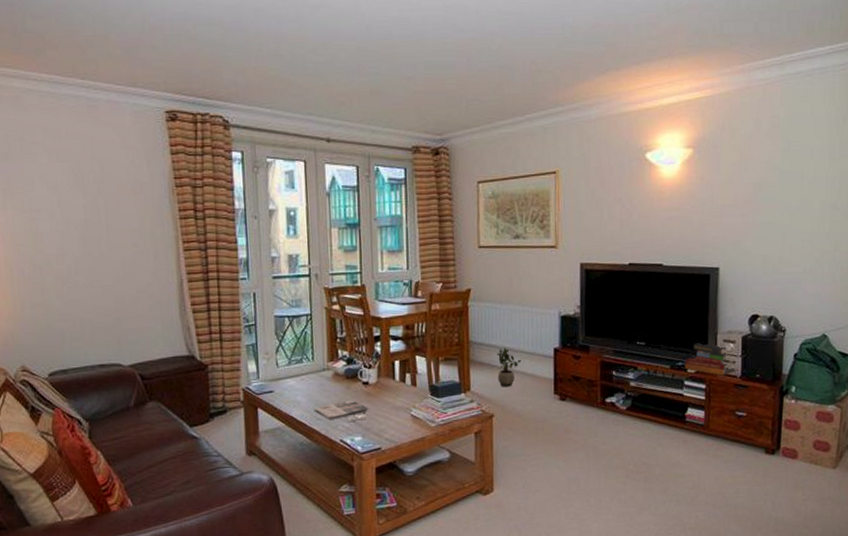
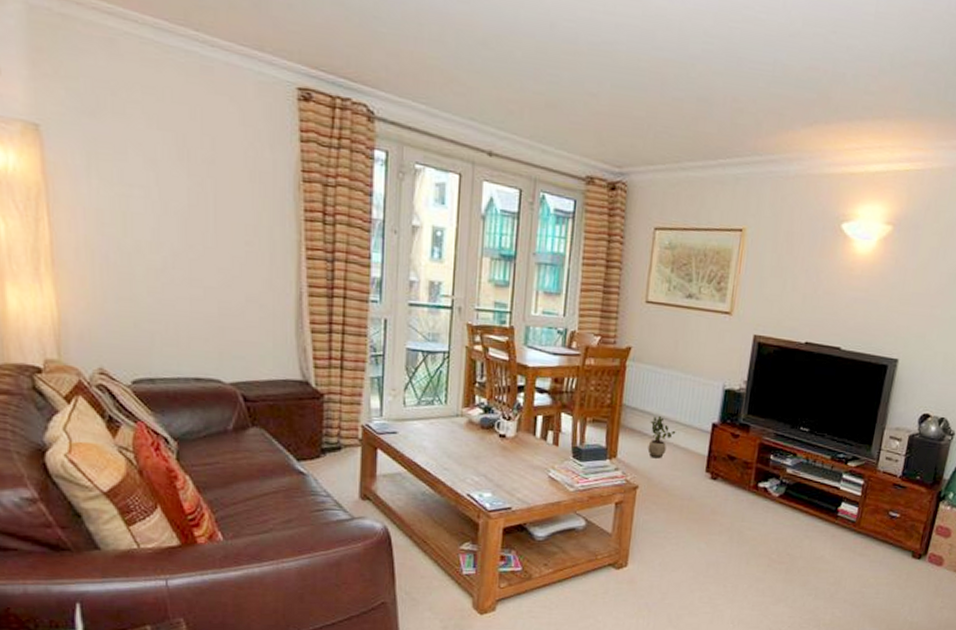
magazine: present [315,400,369,422] -> none [442,452,502,477]
books: present [685,343,738,376] -> none [845,436,900,474]

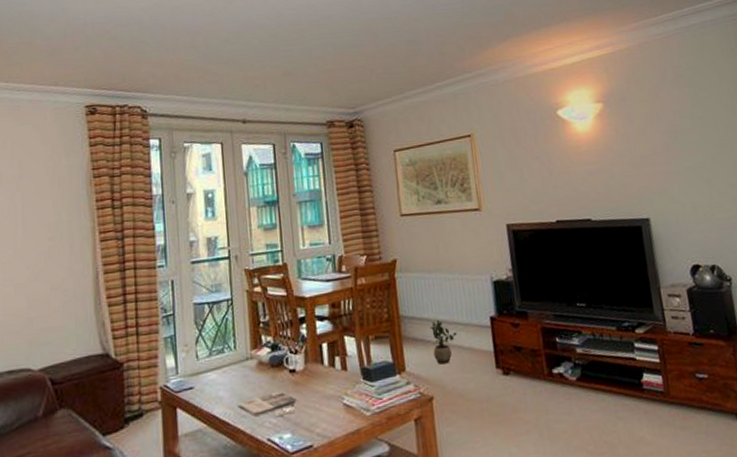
magazine: none [442,452,502,477] -> present [238,391,297,418]

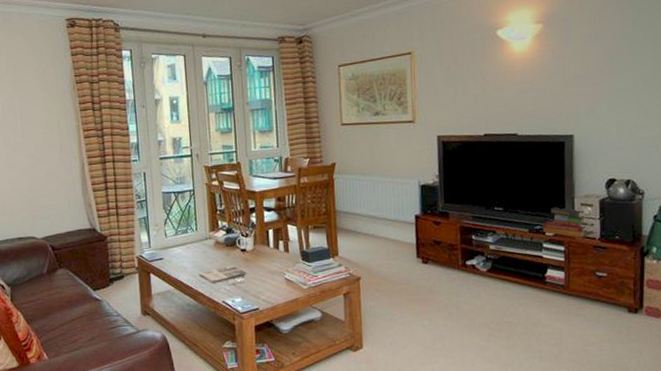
potted plant: present [430,319,457,365] -> none [361,215,385,252]
books: none [631,300,690,335] -> present [543,207,597,238]

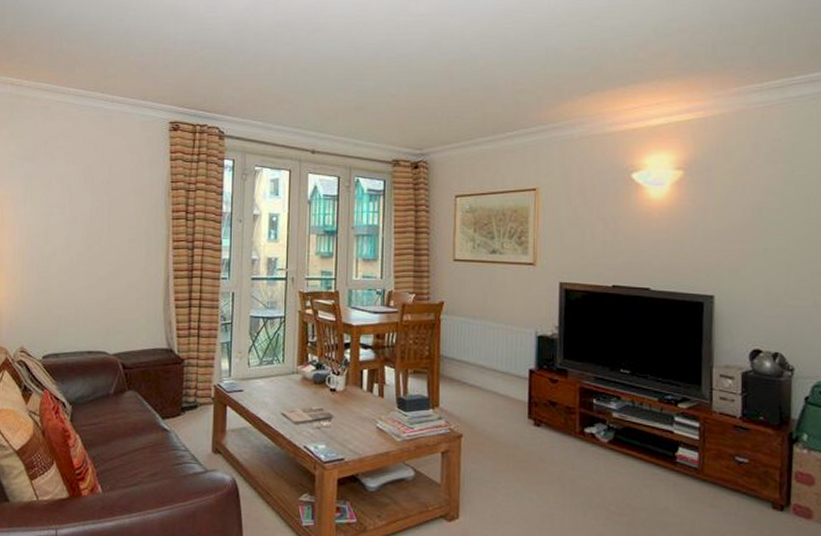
books: present [543,207,597,238] -> none [675,376,738,415]

